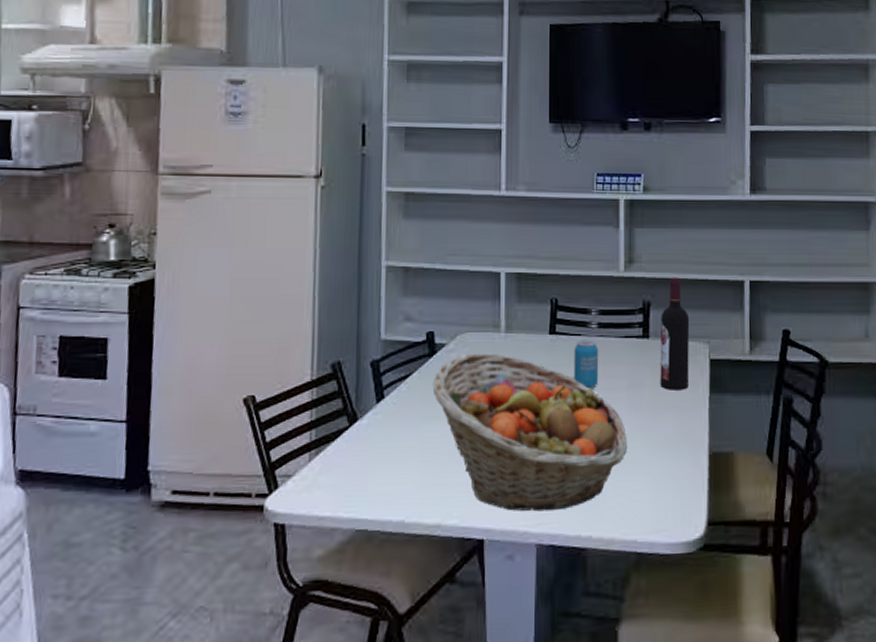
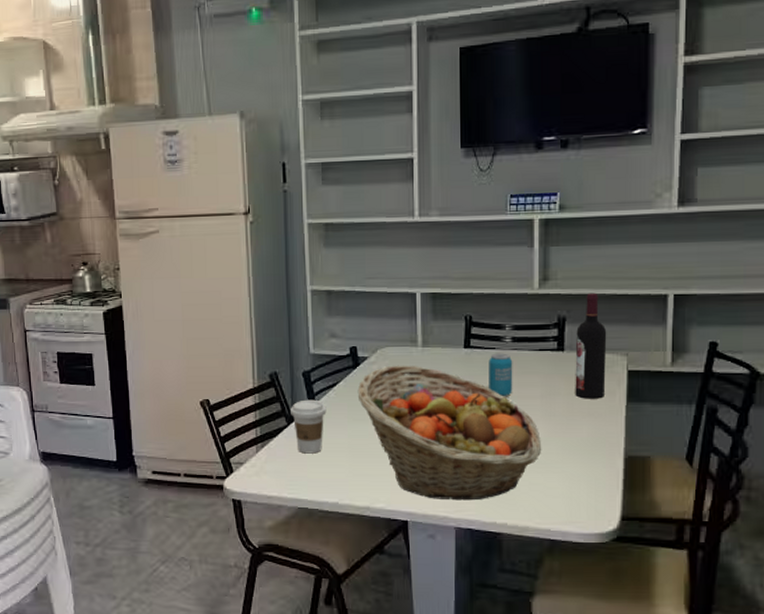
coffee cup: none [354,394,396,461] -> present [290,399,327,454]

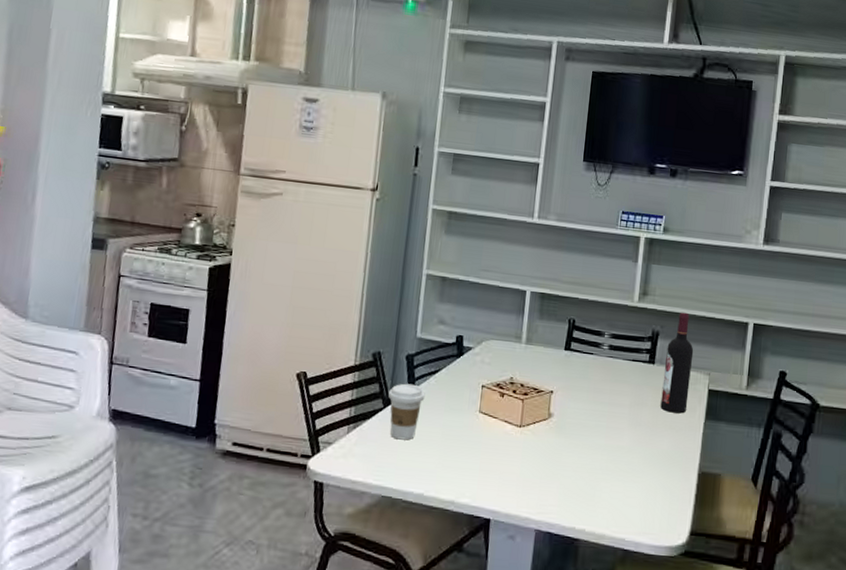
fruit basket: present [357,365,542,501] -> none [457,358,626,503]
beverage can: present [489,353,513,397] -> none [583,358,608,403]

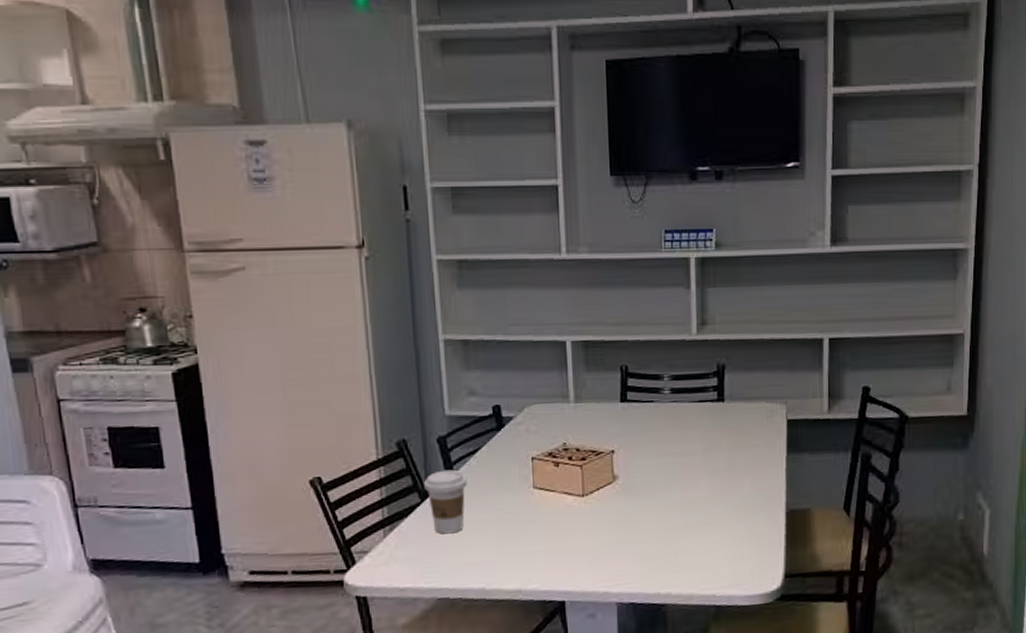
wine bottle: present [660,312,694,414] -> none [735,337,766,452]

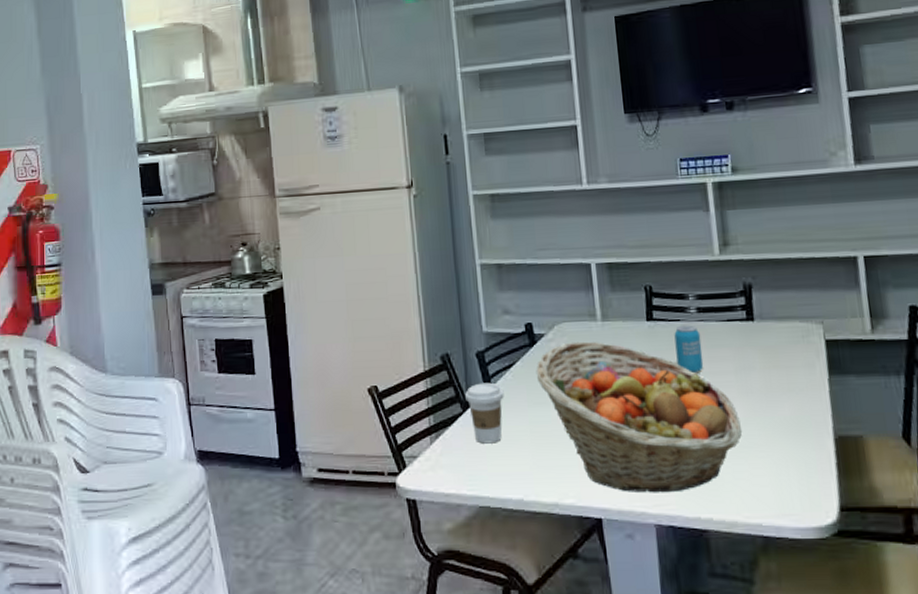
fruit basket: none [503,424,705,574] -> present [536,341,743,493]
beverage can: none [647,406,674,455] -> present [674,325,704,374]

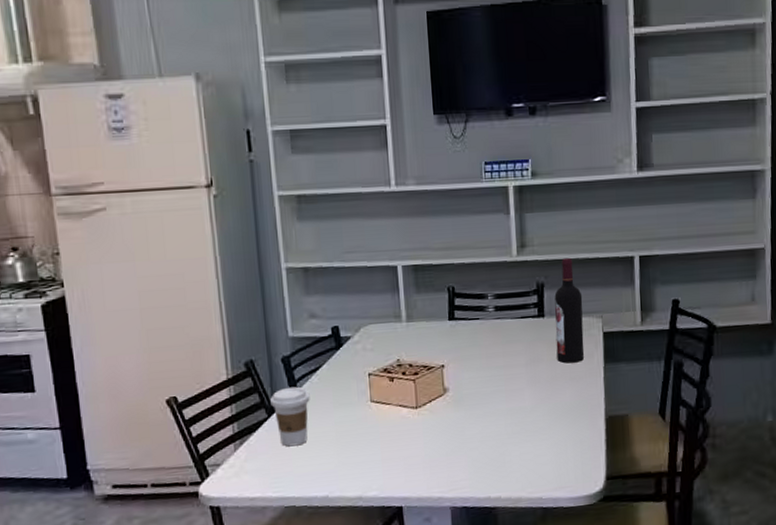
fruit basket: present [536,341,743,493] -> none [342,342,530,480]
beverage can: present [674,325,704,374] -> none [473,323,499,368]
wine bottle: none [764,257,804,373] -> present [554,257,584,364]

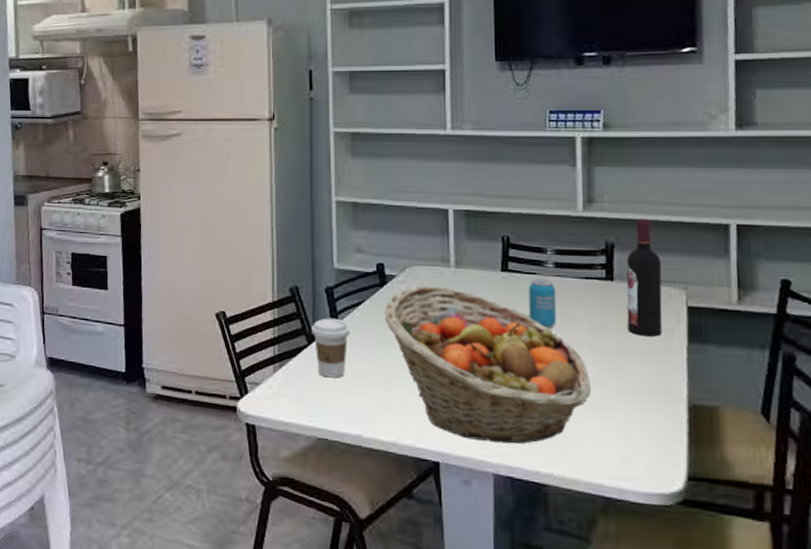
fruit basket: none [342,342,530,480] -> present [384,286,592,444]
beverage can: none [473,323,499,368] -> present [529,279,557,328]

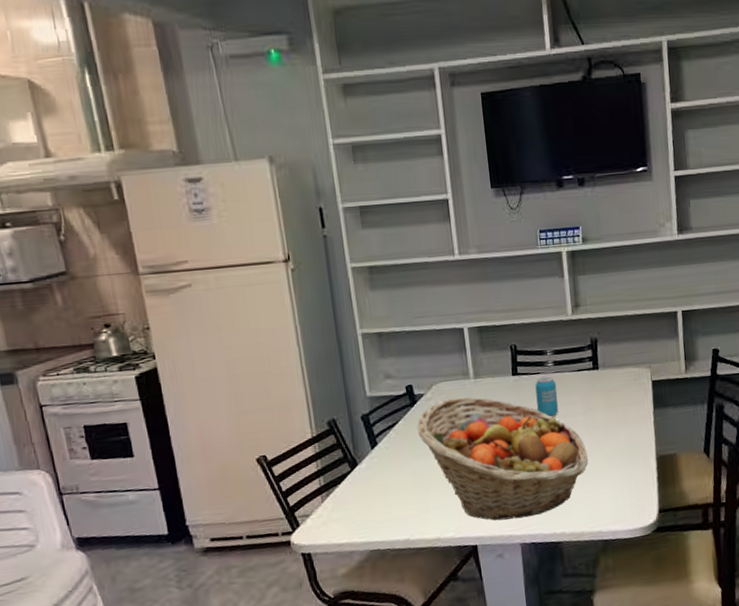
coffee cup: present [312,318,350,378] -> none [352,441,389,496]
wine bottle: present [626,218,663,337] -> none [607,314,636,410]

